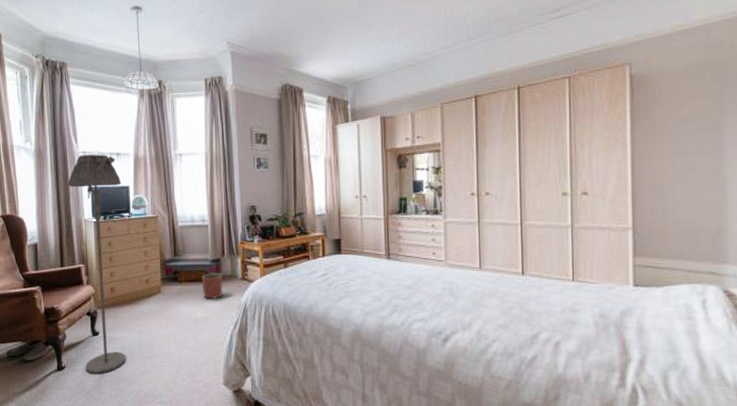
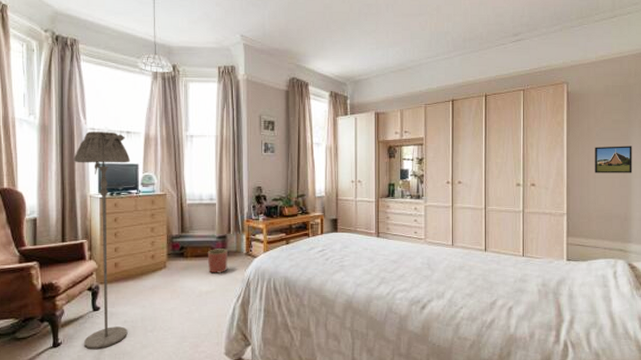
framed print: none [671,138,728,176] -> present [595,146,632,173]

